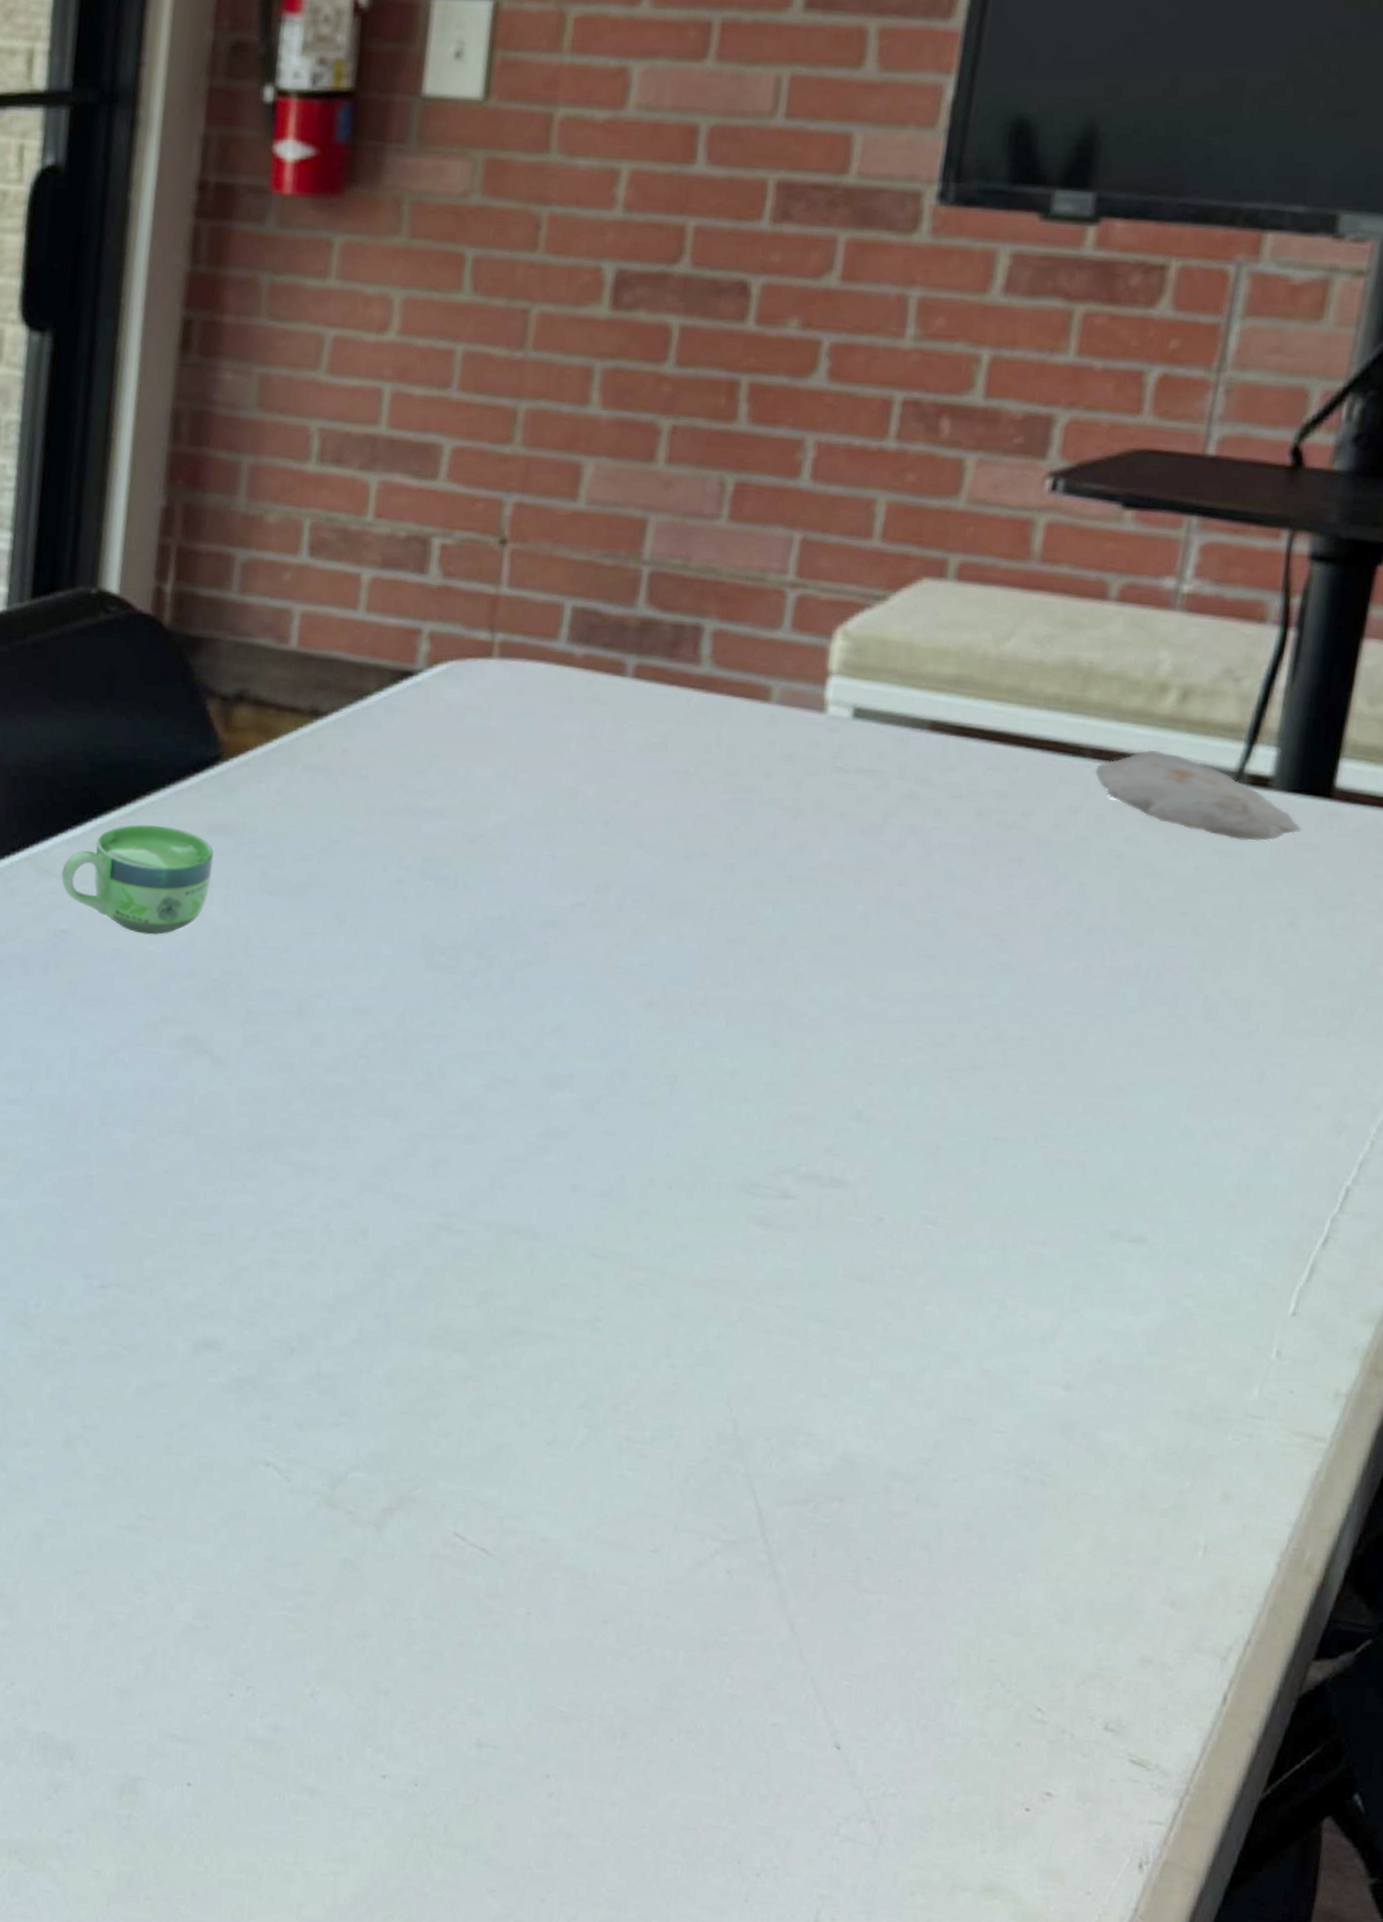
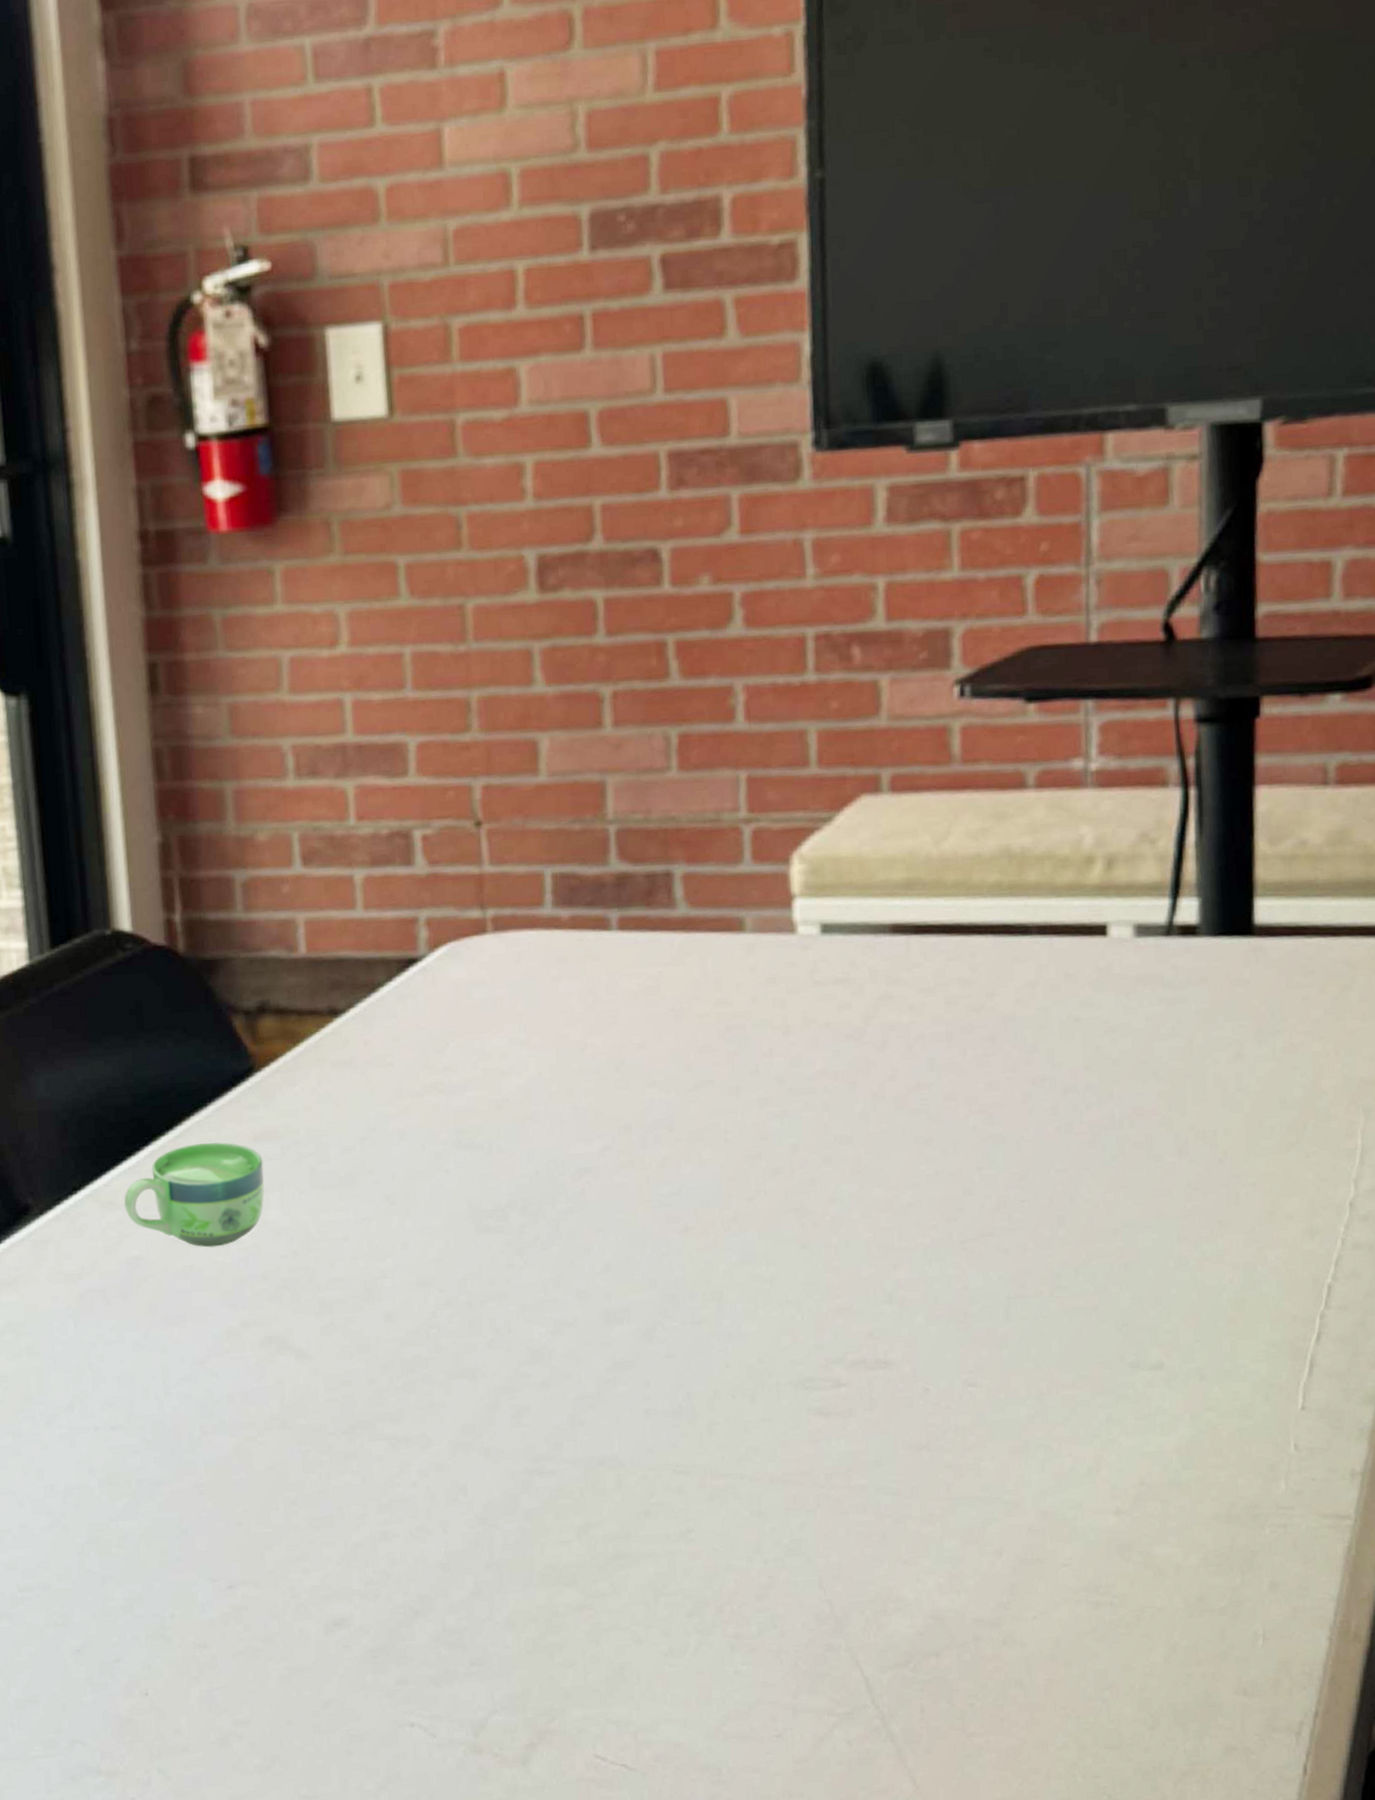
tissue: present [1094,749,1302,842] -> none [1043,917,1232,987]

